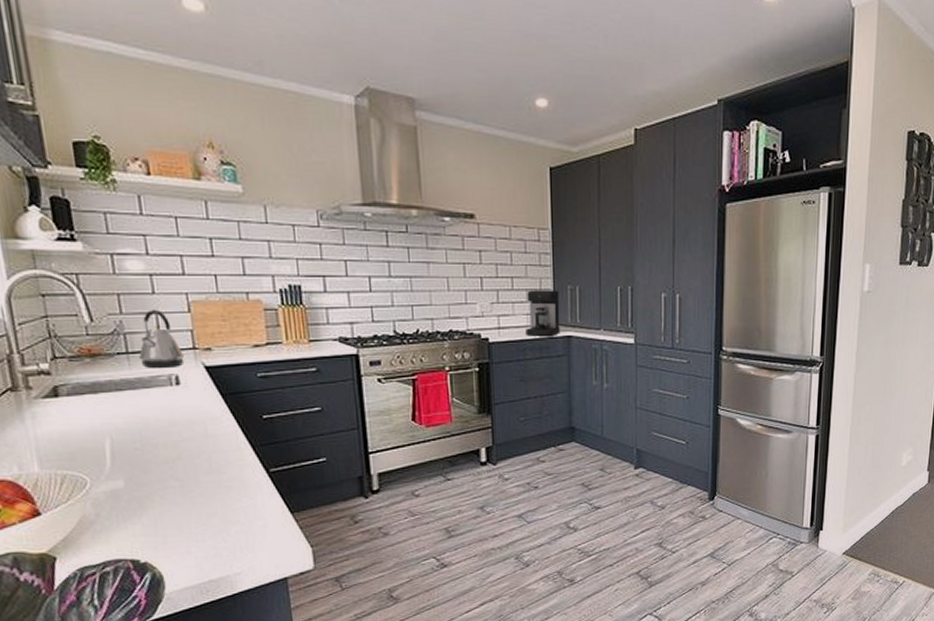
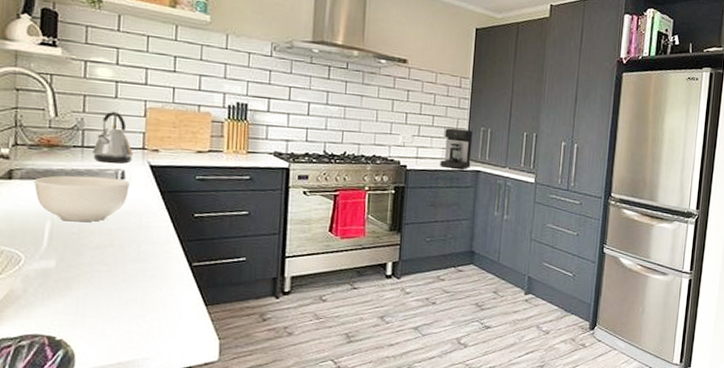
bowl: none [83,384,188,437] -> present [34,175,130,223]

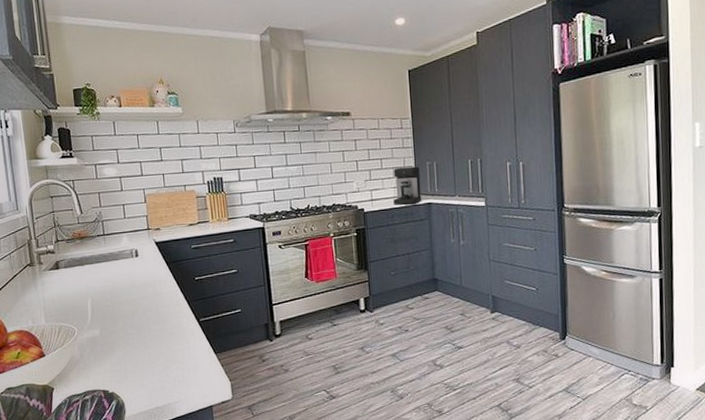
bowl: present [34,175,130,223] -> none [74,256,143,297]
kettle: present [93,111,133,165] -> none [112,202,142,246]

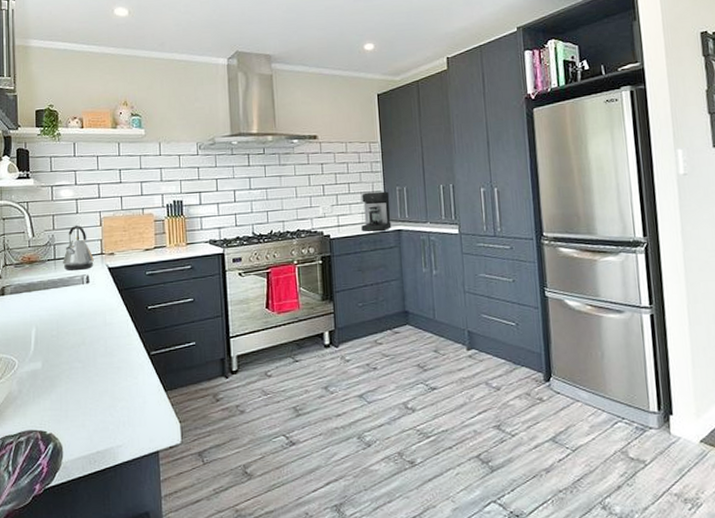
kettle: none [112,202,142,246] -> present [63,225,94,272]

